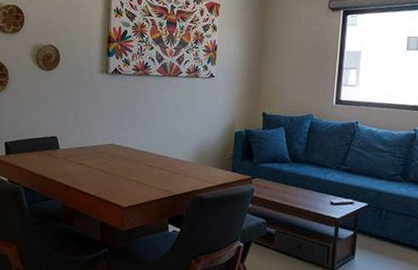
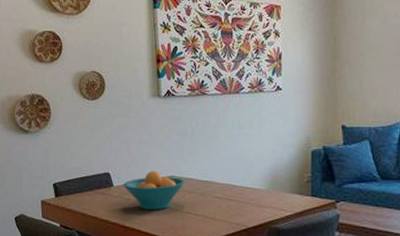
fruit bowl: none [68,138,124,173] -> present [123,170,185,210]

